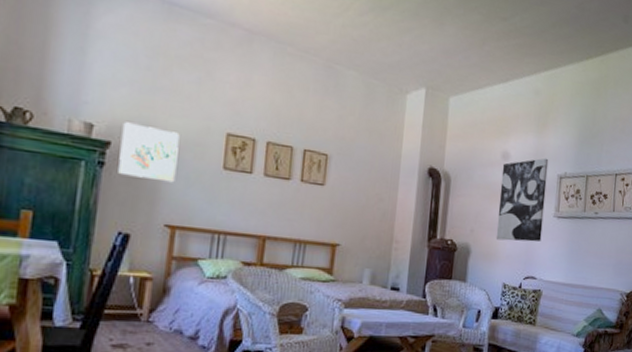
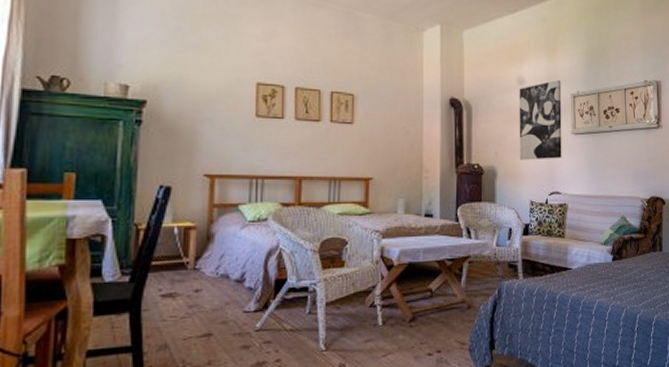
wall art: present [118,122,180,183] -> none [155,80,212,134]

